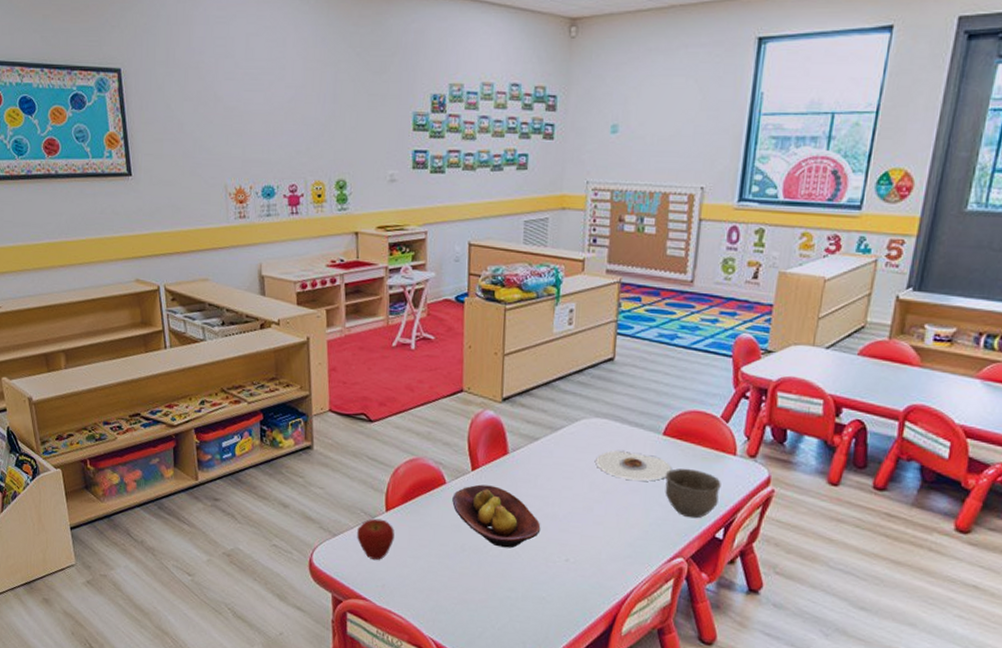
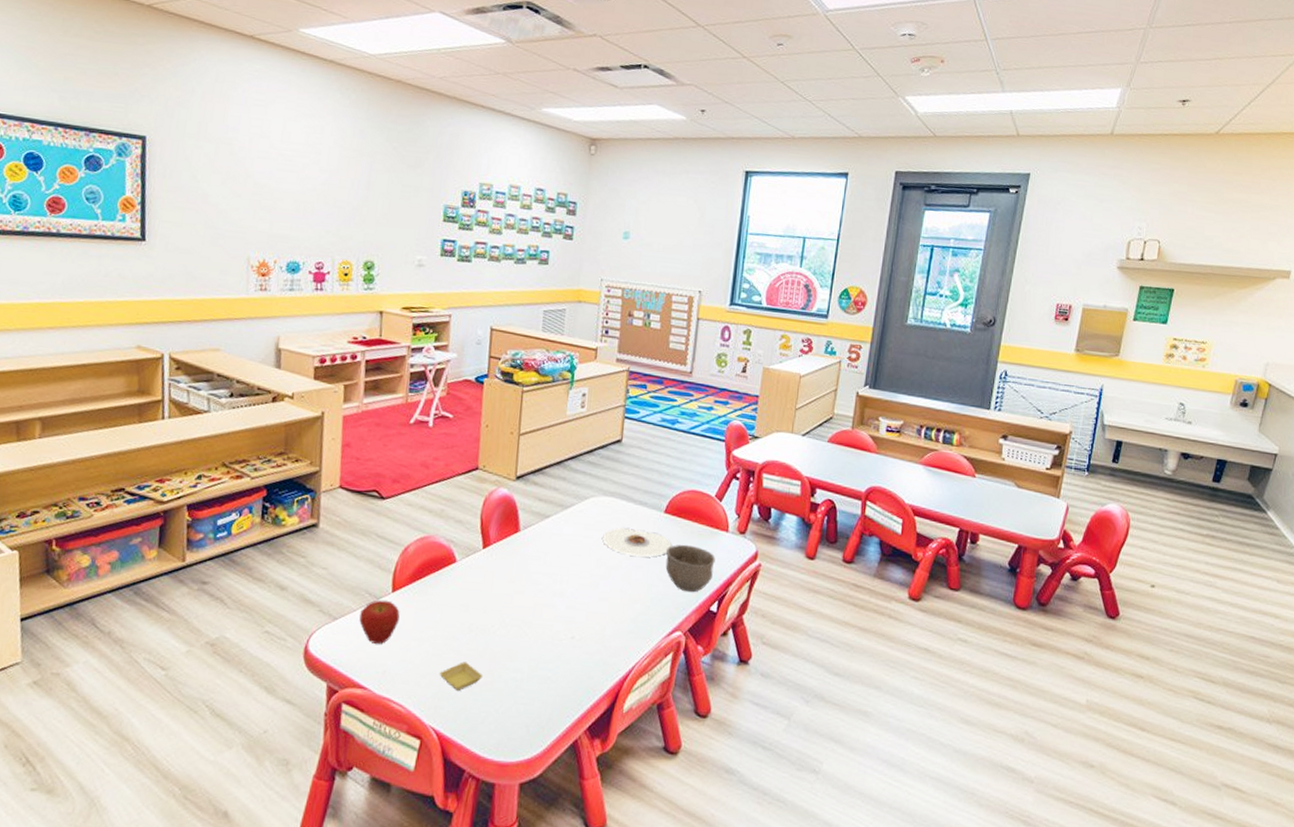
saucer: none [435,579,478,606] -> present [439,661,484,691]
fruit bowl: present [452,484,541,549] -> none [461,562,549,627]

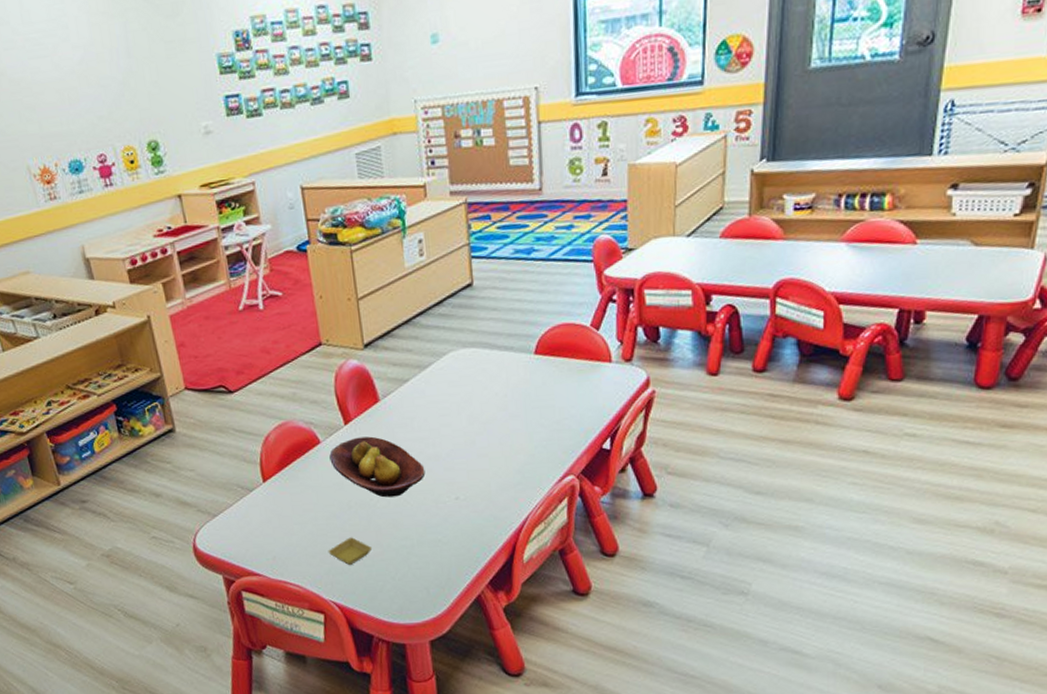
apple: present [359,600,400,645] -> none [237,491,277,534]
fruit bowl: none [461,562,549,627] -> present [329,436,426,498]
plate: present [602,528,671,557] -> none [470,377,548,406]
bowl: present [665,544,715,593] -> none [542,383,601,434]

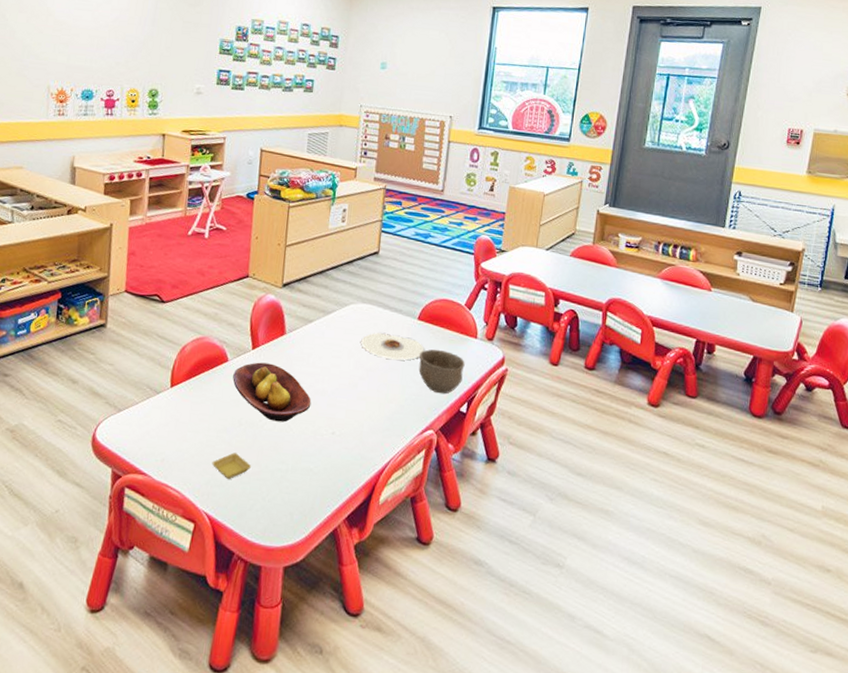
plate: none [470,377,548,406] -> present [361,332,424,361]
bowl: none [542,383,601,434] -> present [418,349,465,395]

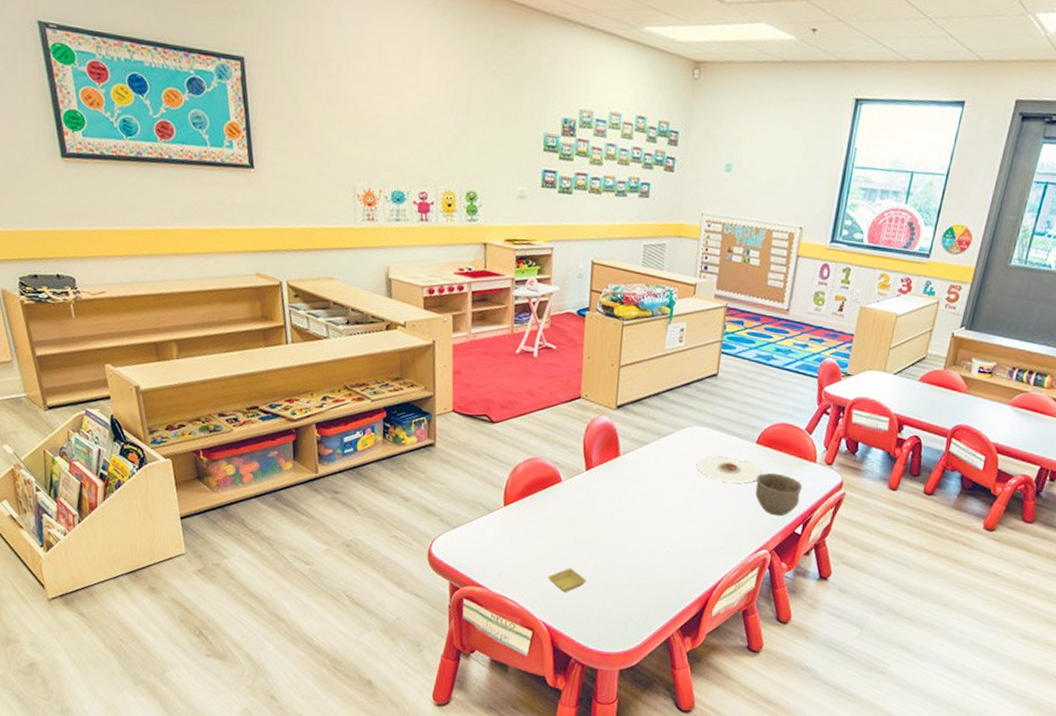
fruit bowl: present [233,362,312,422] -> none [566,483,646,541]

